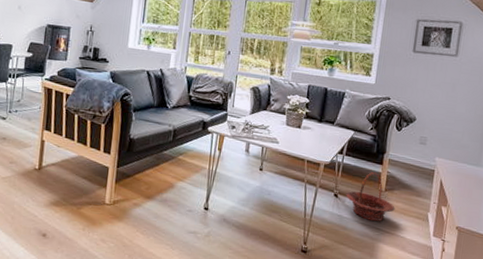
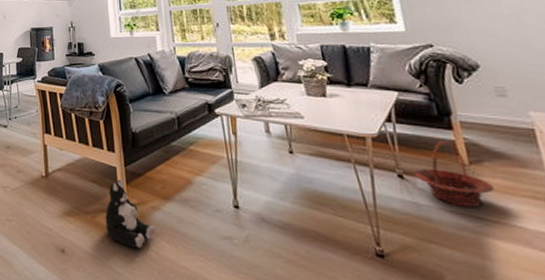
plush toy: none [88,178,134,236] -> present [105,179,156,248]

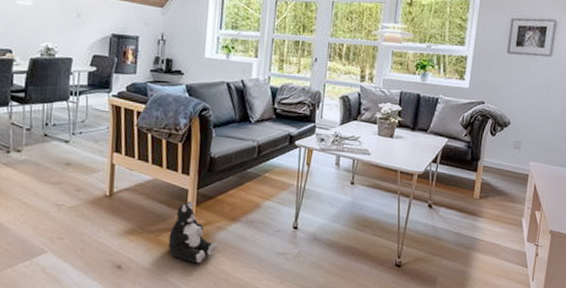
basket: present [413,141,494,207] -> none [439,180,490,230]

